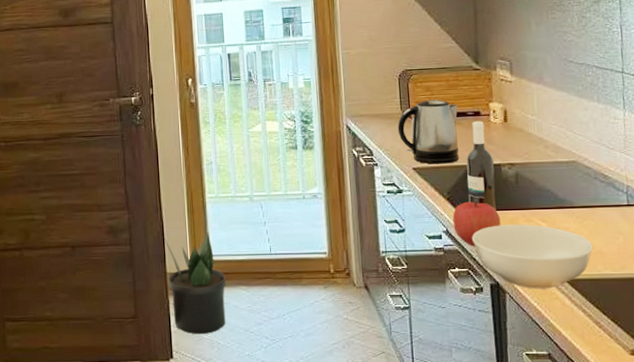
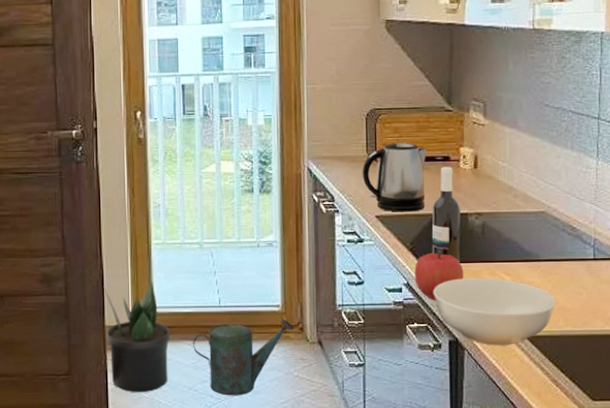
watering can: none [247,265,341,338] -> present [193,319,294,396]

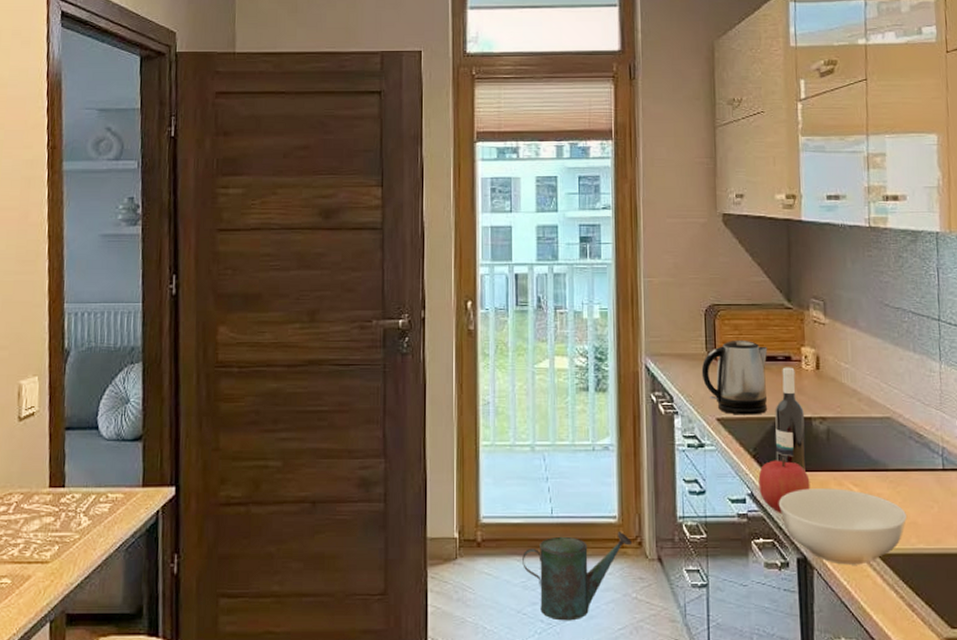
planter: present [103,282,170,392] -> none [425,488,497,615]

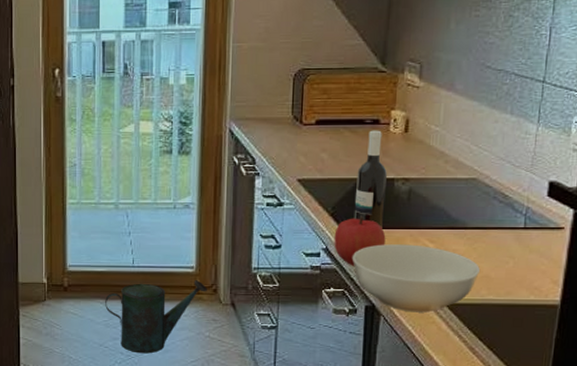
kettle: present [701,339,768,415] -> none [285,103,356,176]

